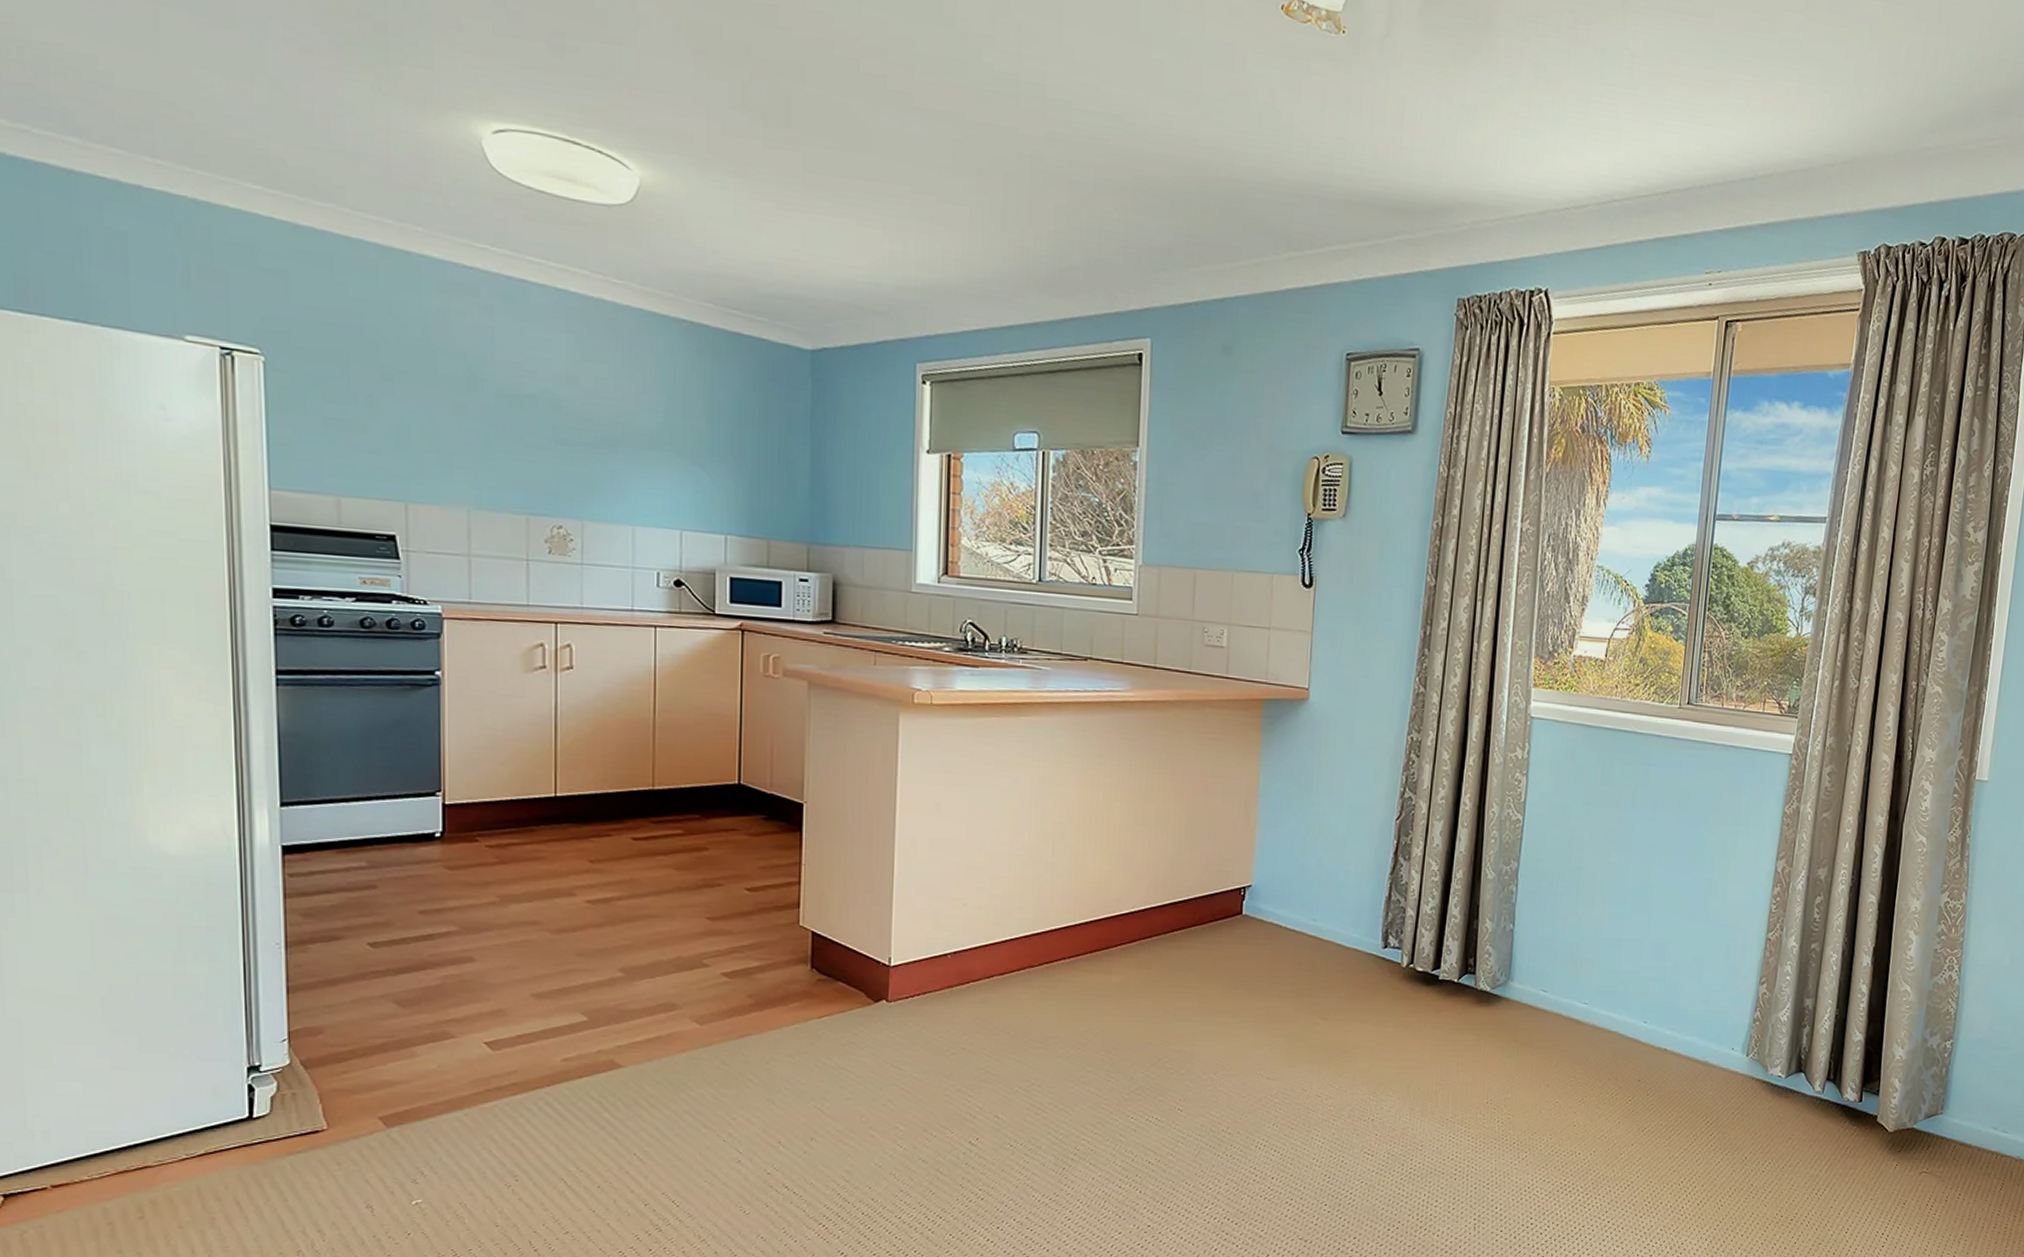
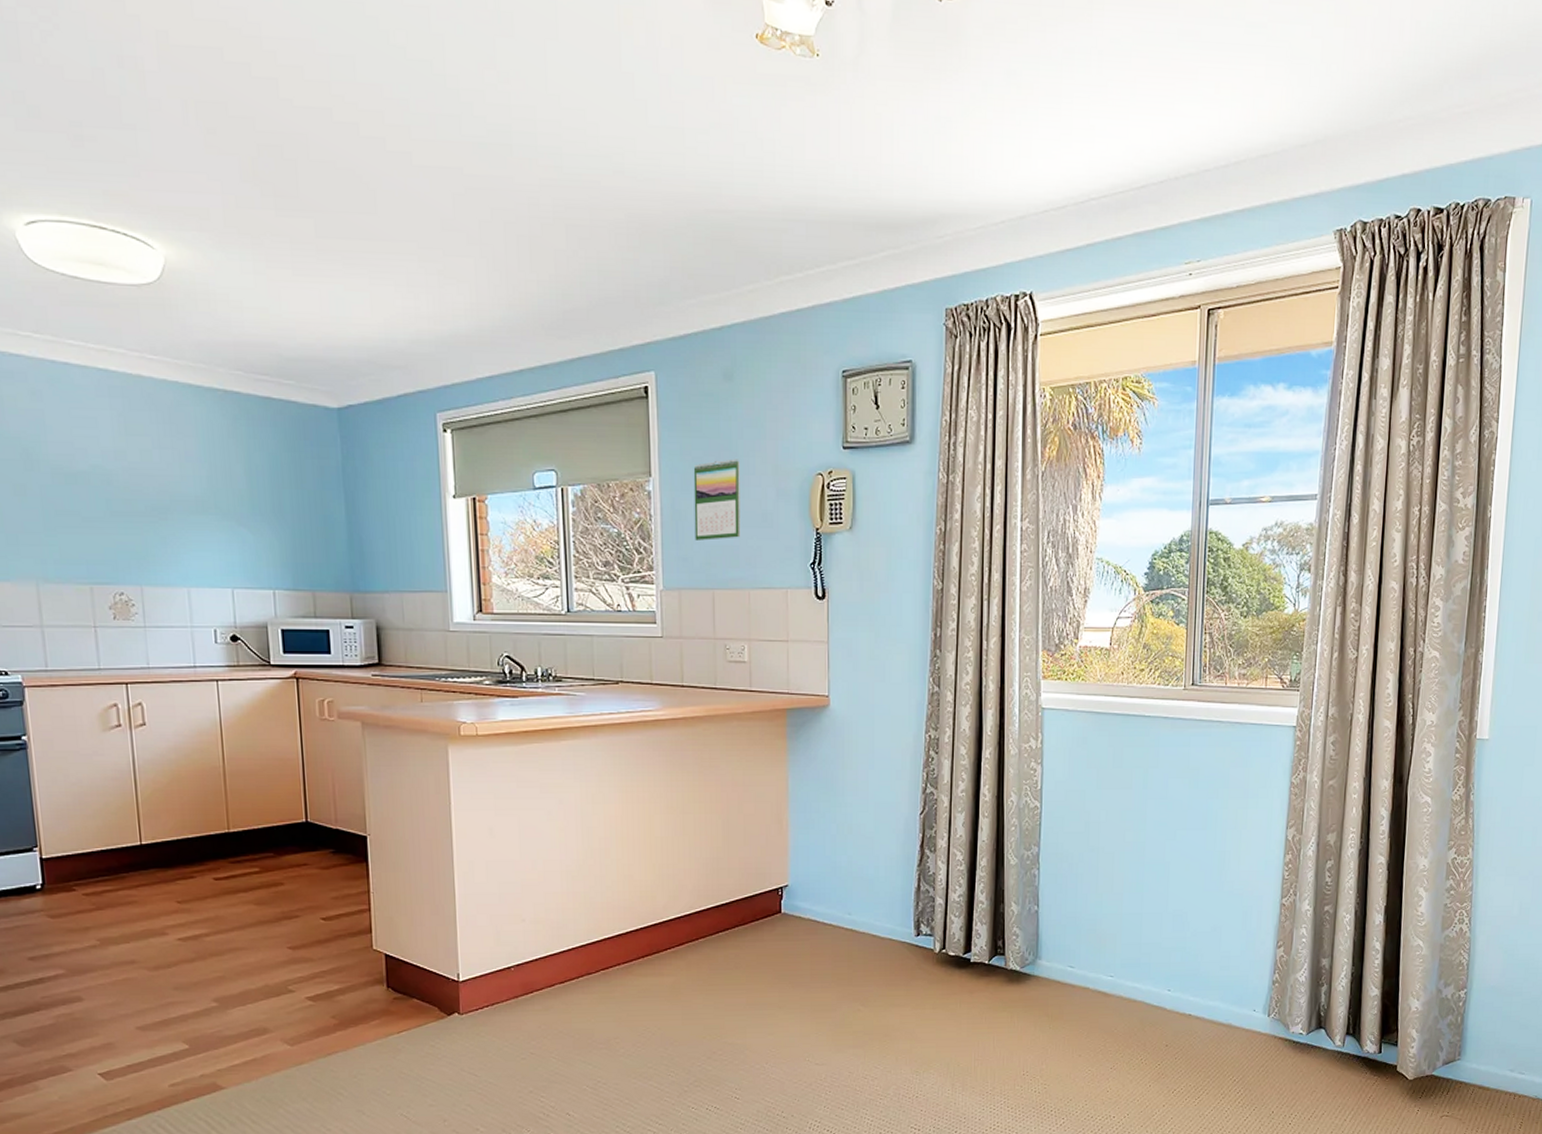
calendar: none [1179,435,1233,518] -> present [693,459,741,540]

